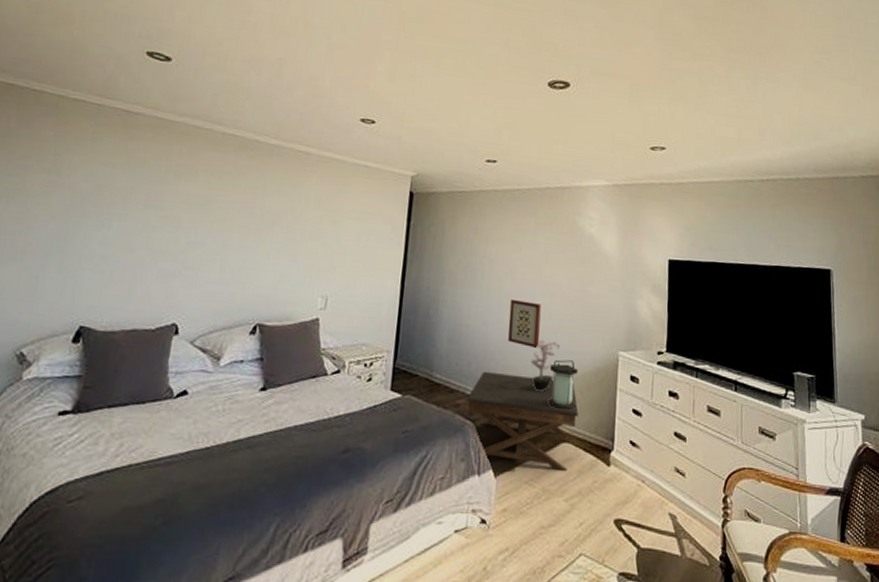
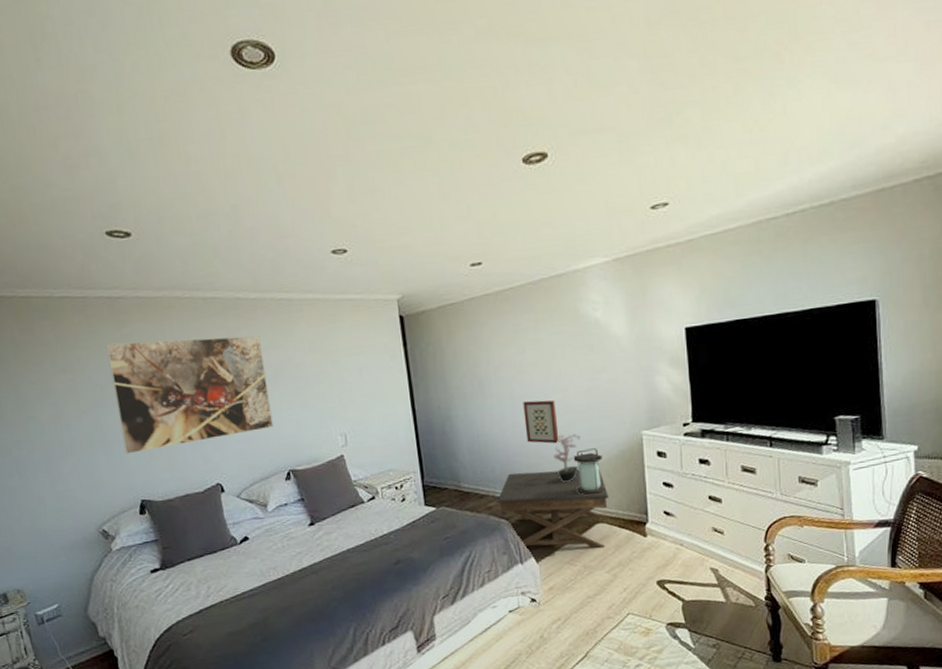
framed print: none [81,154,268,275] -> present [105,335,274,454]

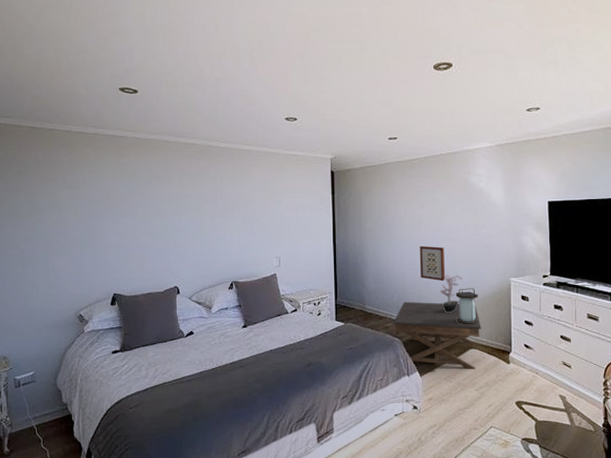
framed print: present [105,335,274,454] -> none [105,170,225,256]

